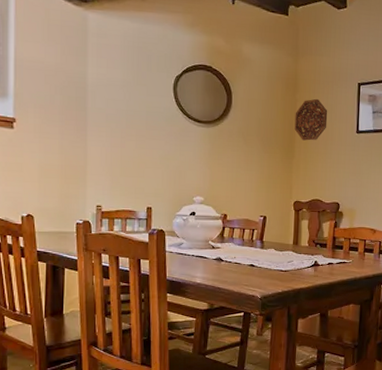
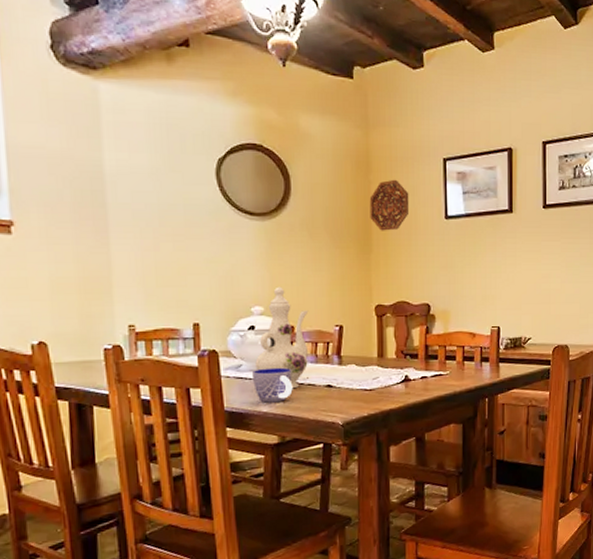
cup: none [190,247,223,276] -> present [251,367,293,403]
ewer: none [194,181,240,266] -> present [255,286,309,389]

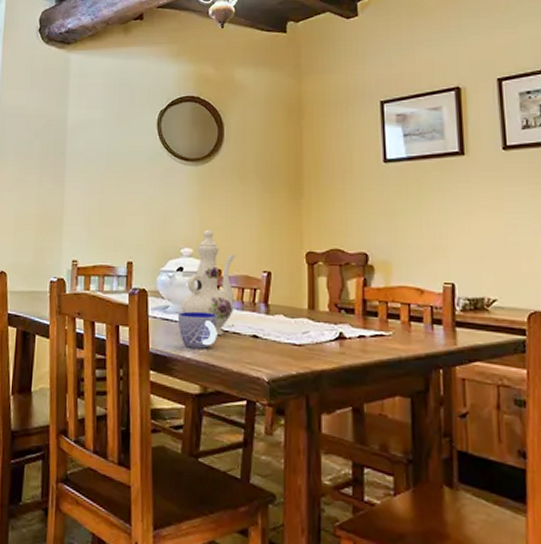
decorative platter: present [369,179,410,231] -> none [301,123,344,175]

